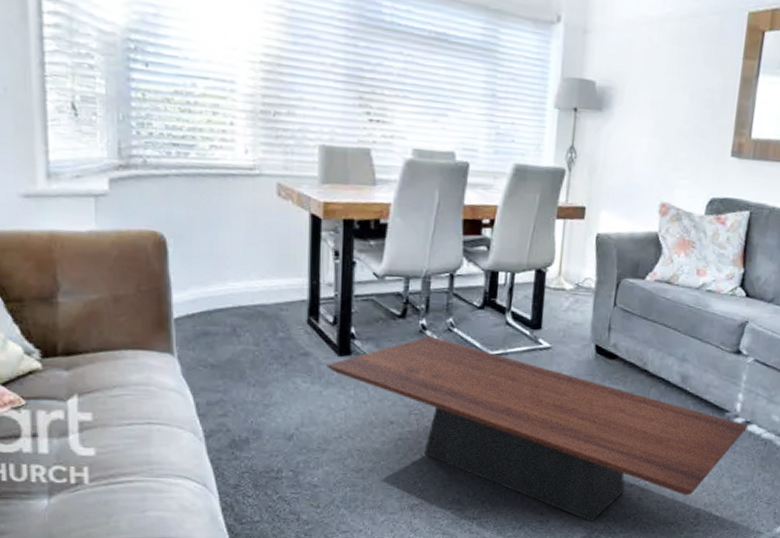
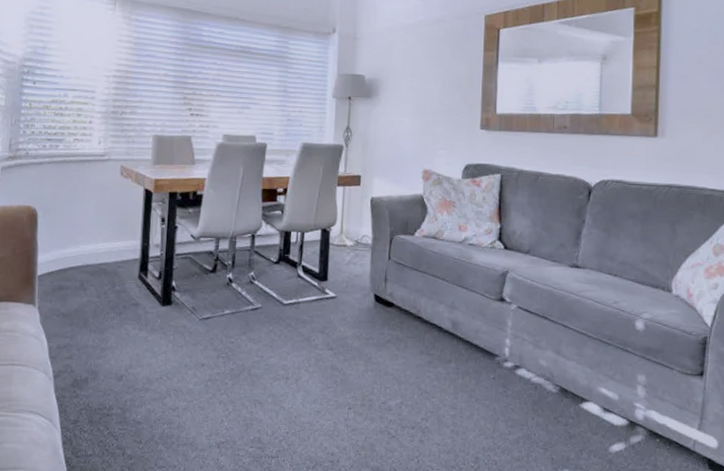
coffee table: present [326,335,748,522] -> none [152,287,517,464]

